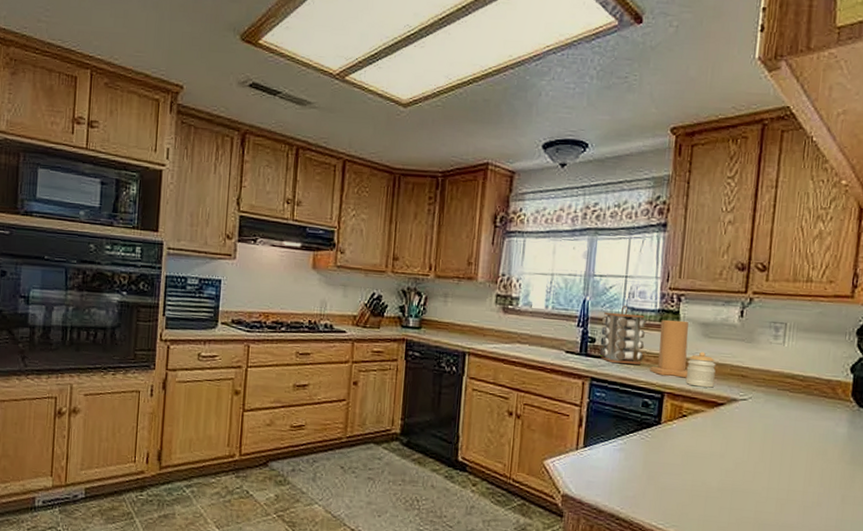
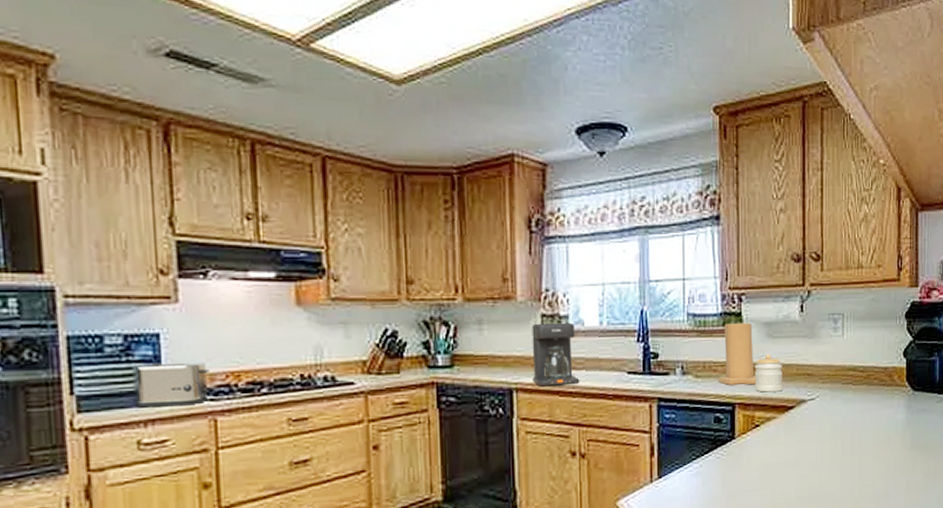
toaster: none [200,300,249,334] -> present [132,362,210,408]
coffee maker: none [483,301,524,356] -> present [532,322,580,387]
spice rack: present [599,305,646,365] -> none [663,311,709,379]

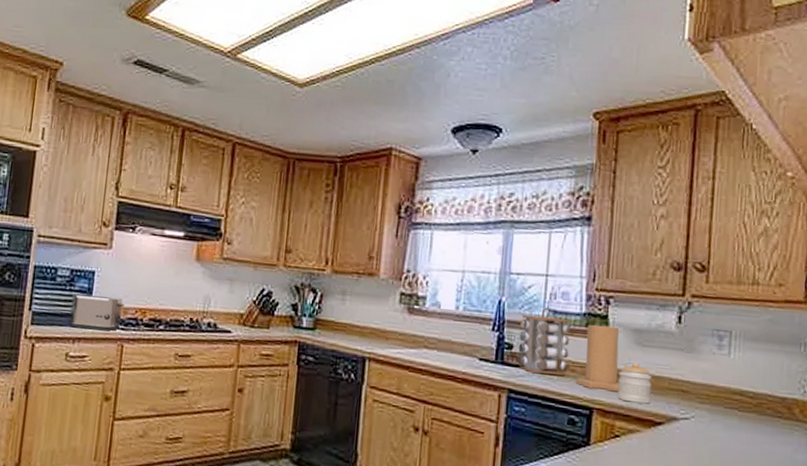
coffee maker: present [532,322,580,387] -> none [385,300,431,363]
spice rack: none [663,311,709,379] -> present [517,307,570,376]

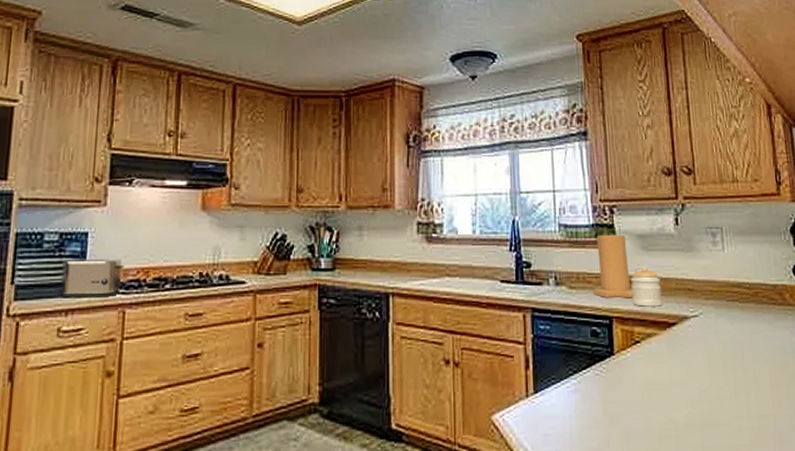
spice rack: present [517,307,570,376] -> none [535,222,584,289]

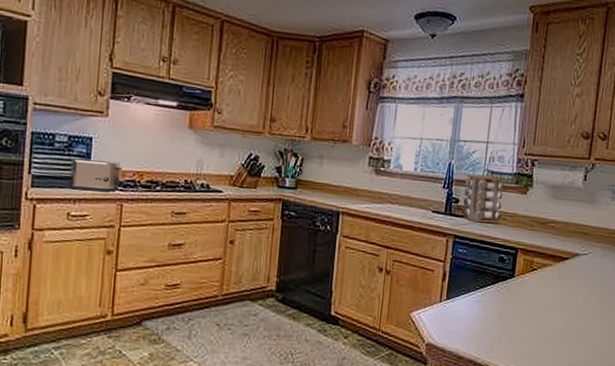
spice rack: none [535,222,584,289] -> present [462,168,504,224]
paper towel: present [593,234,633,299] -> none [506,183,540,236]
jar: present [630,267,663,307] -> none [536,211,563,244]

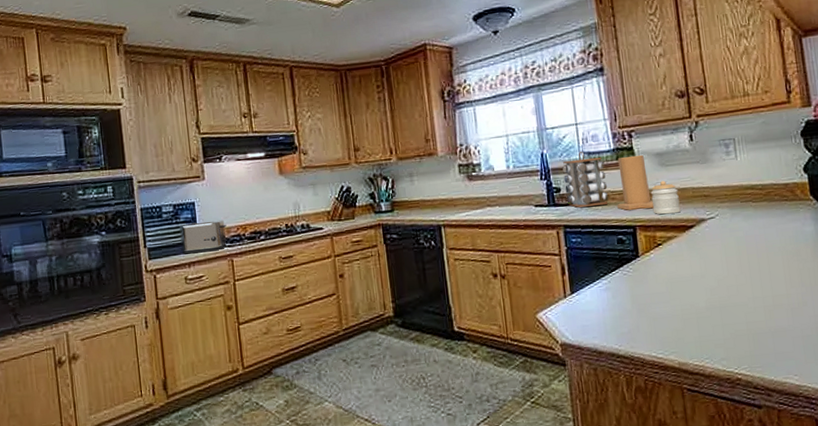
paper towel: none [506,183,540,236] -> present [617,154,654,210]
jar: none [536,211,563,244] -> present [650,180,682,215]

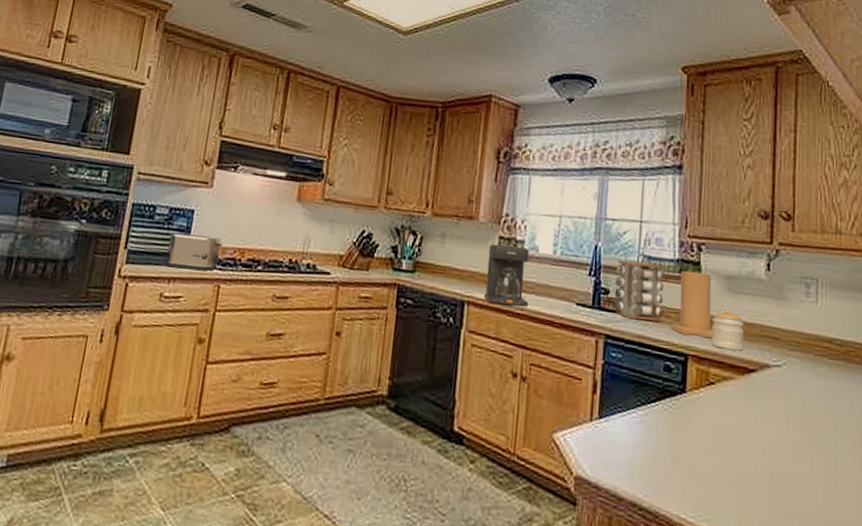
coffee maker: none [451,169,495,222] -> present [484,243,529,308]

